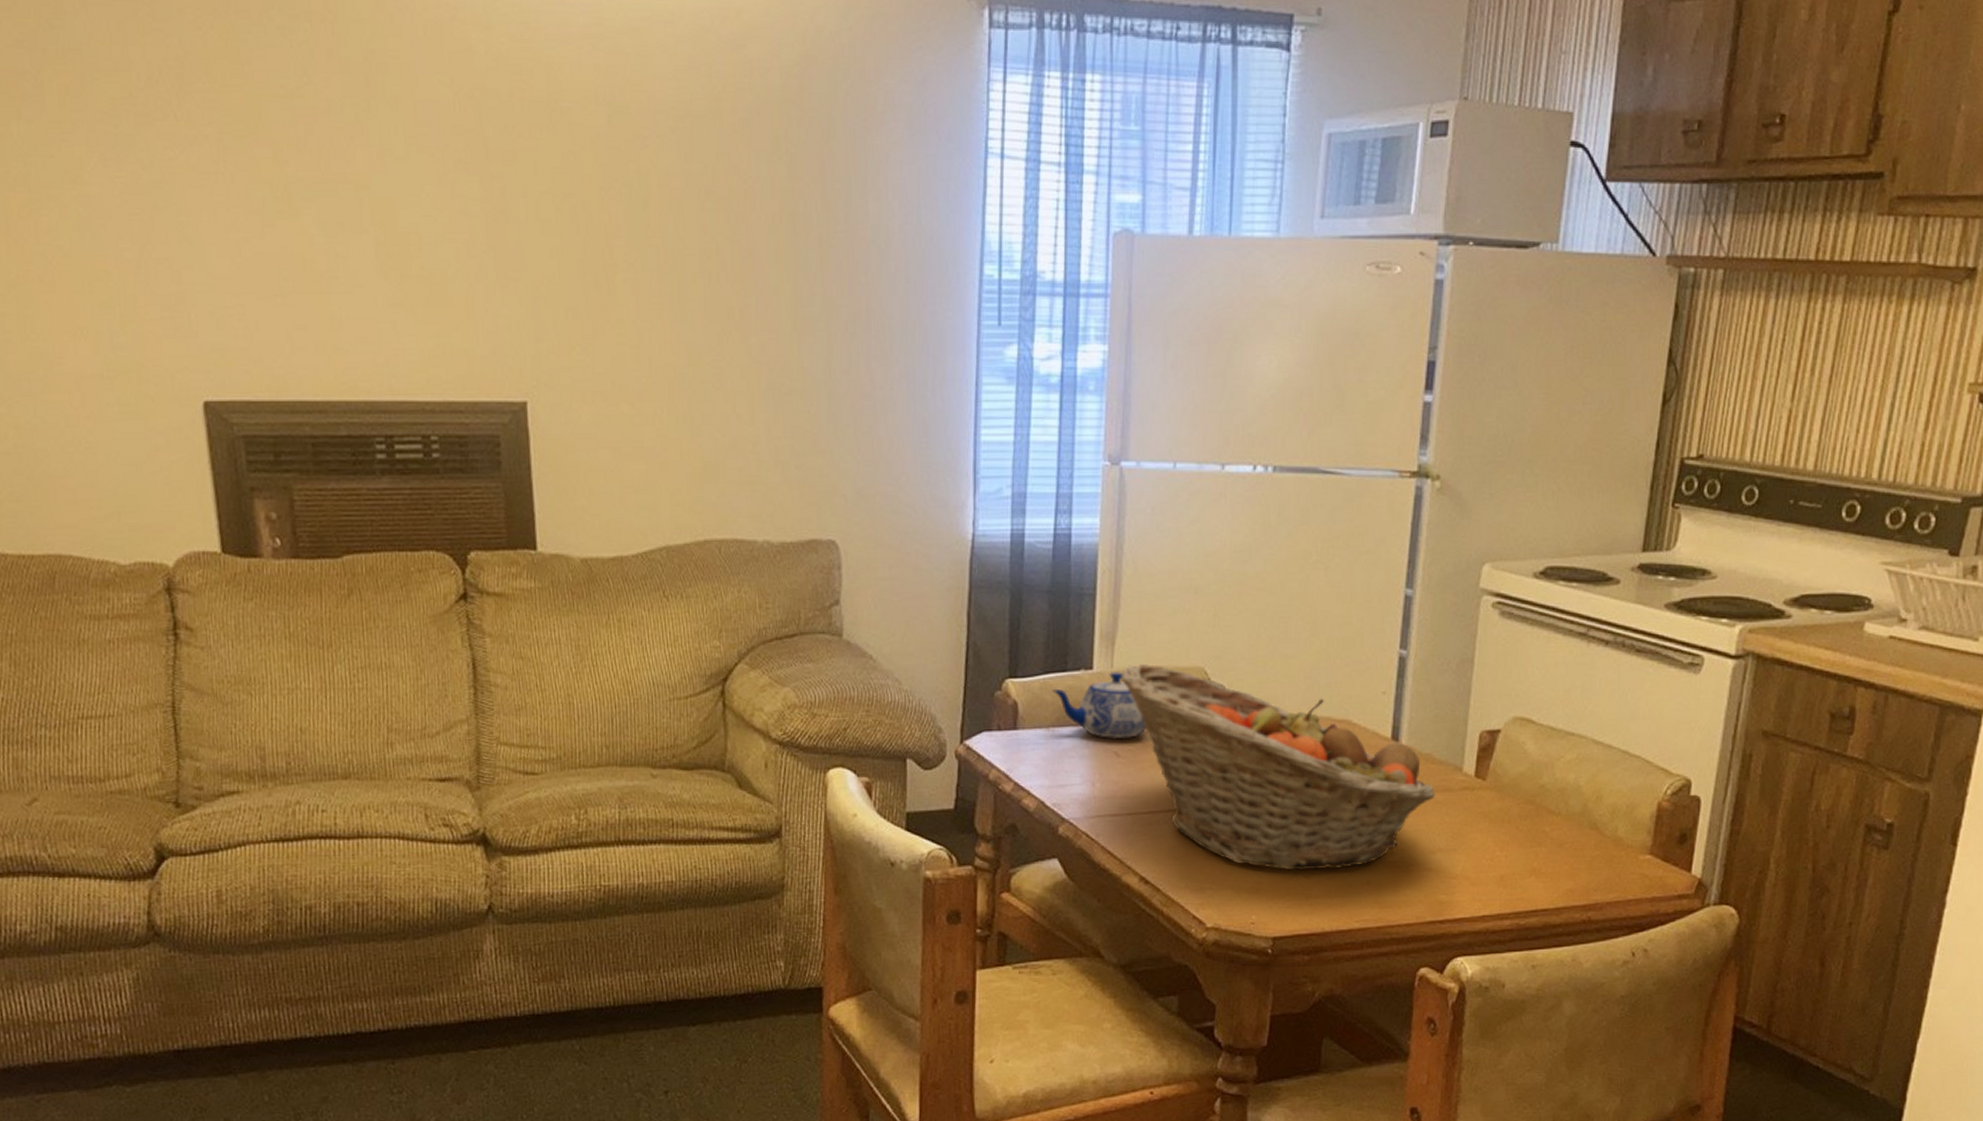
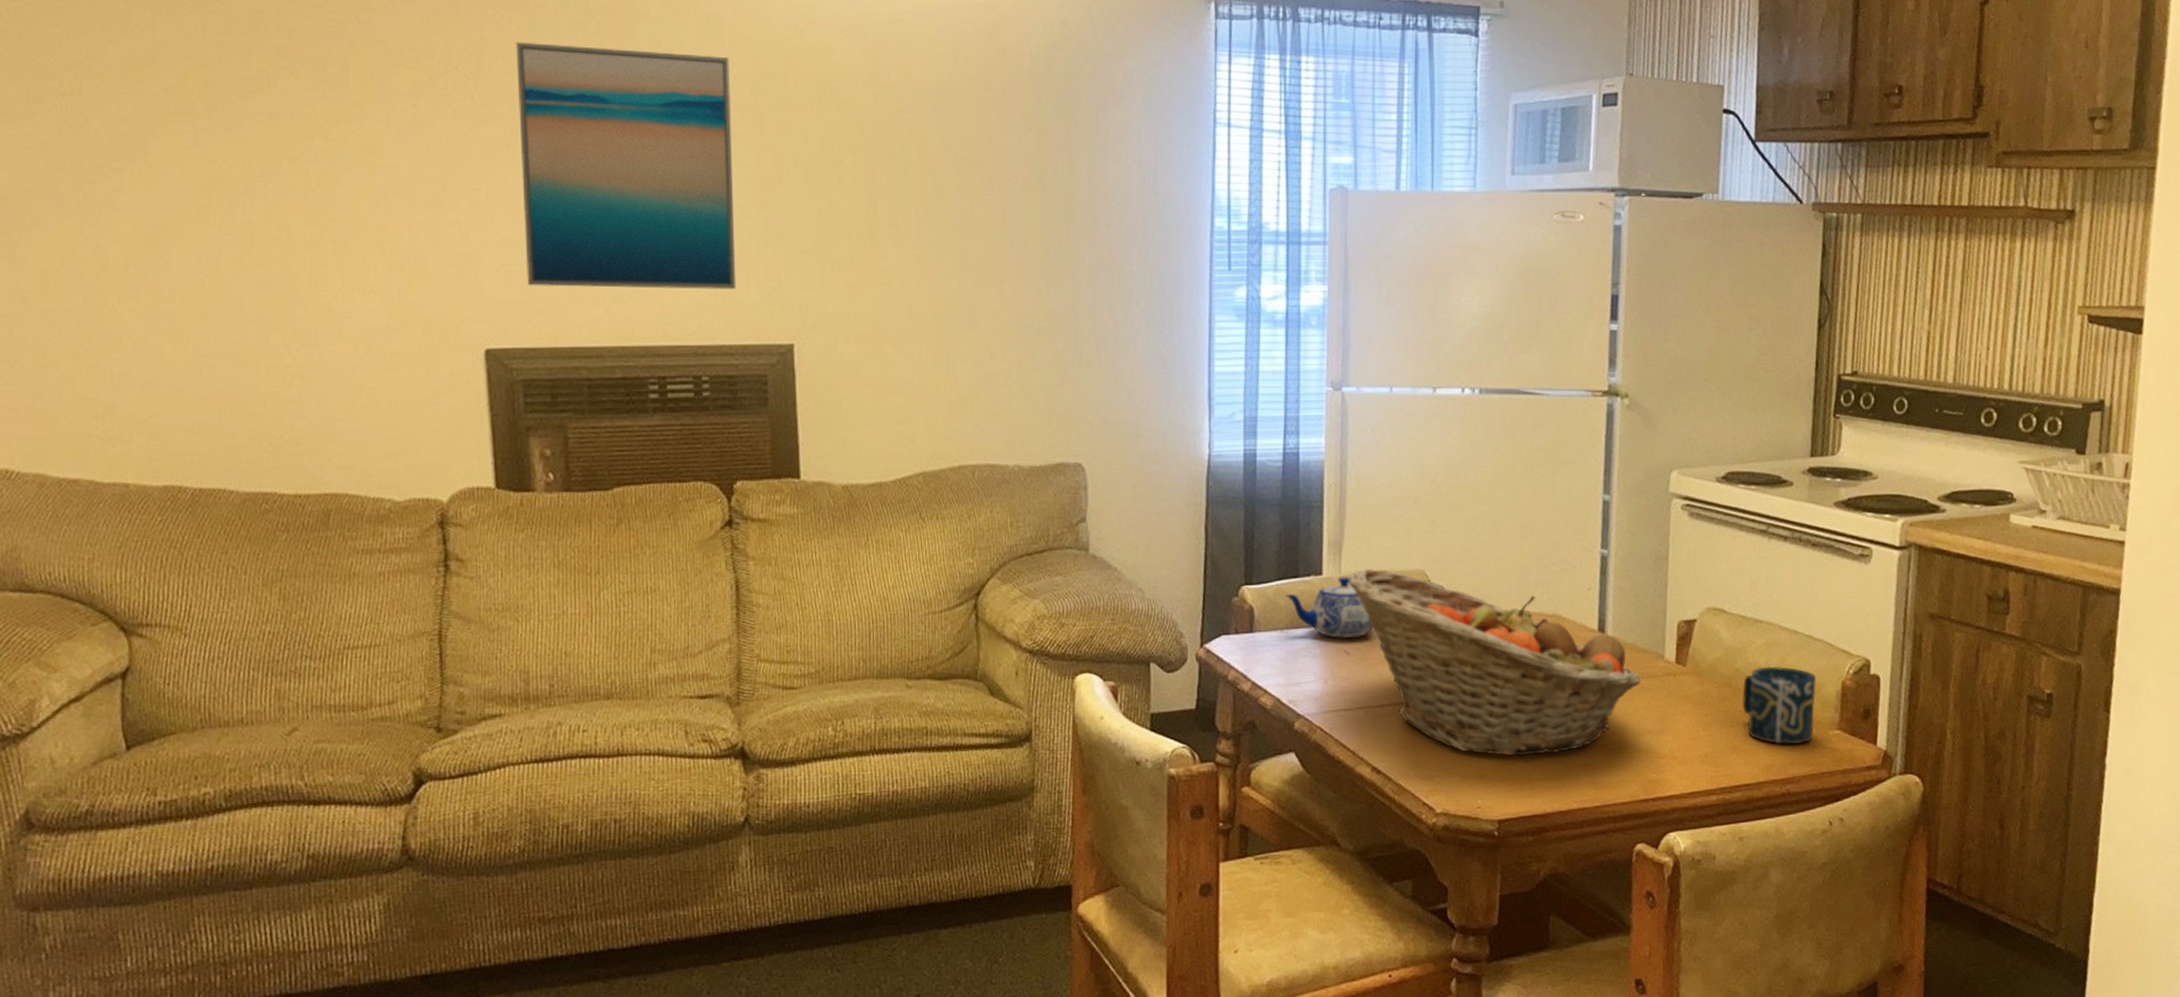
wall art: none [219,52,465,340] -> present [516,42,737,290]
cup: none [1546,783,1630,869] -> present [1742,666,1817,745]

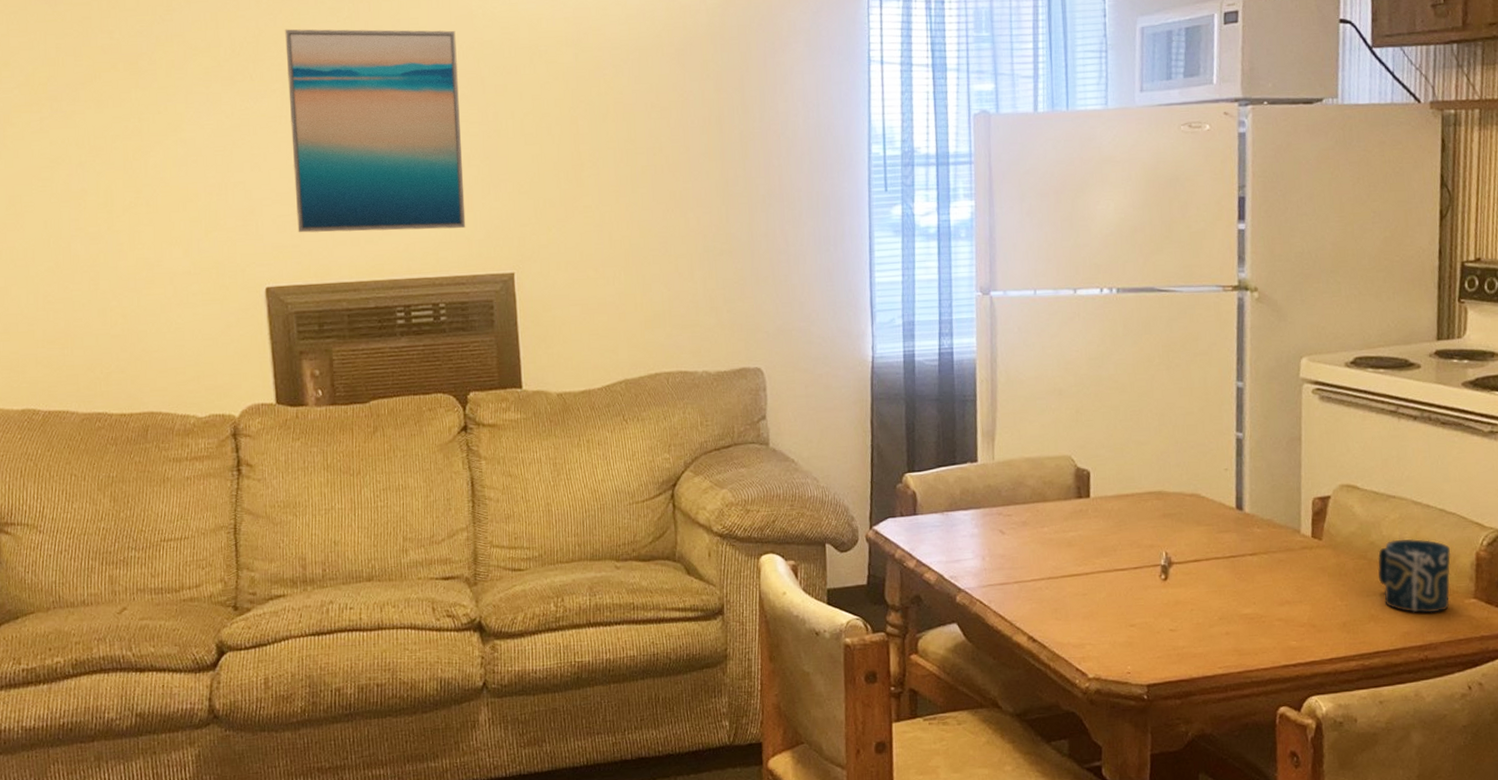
teapot: present [1285,576,1374,639] -> none [944,463,1026,519]
fruit basket: present [1349,568,1641,756] -> none [1002,455,1279,626]

